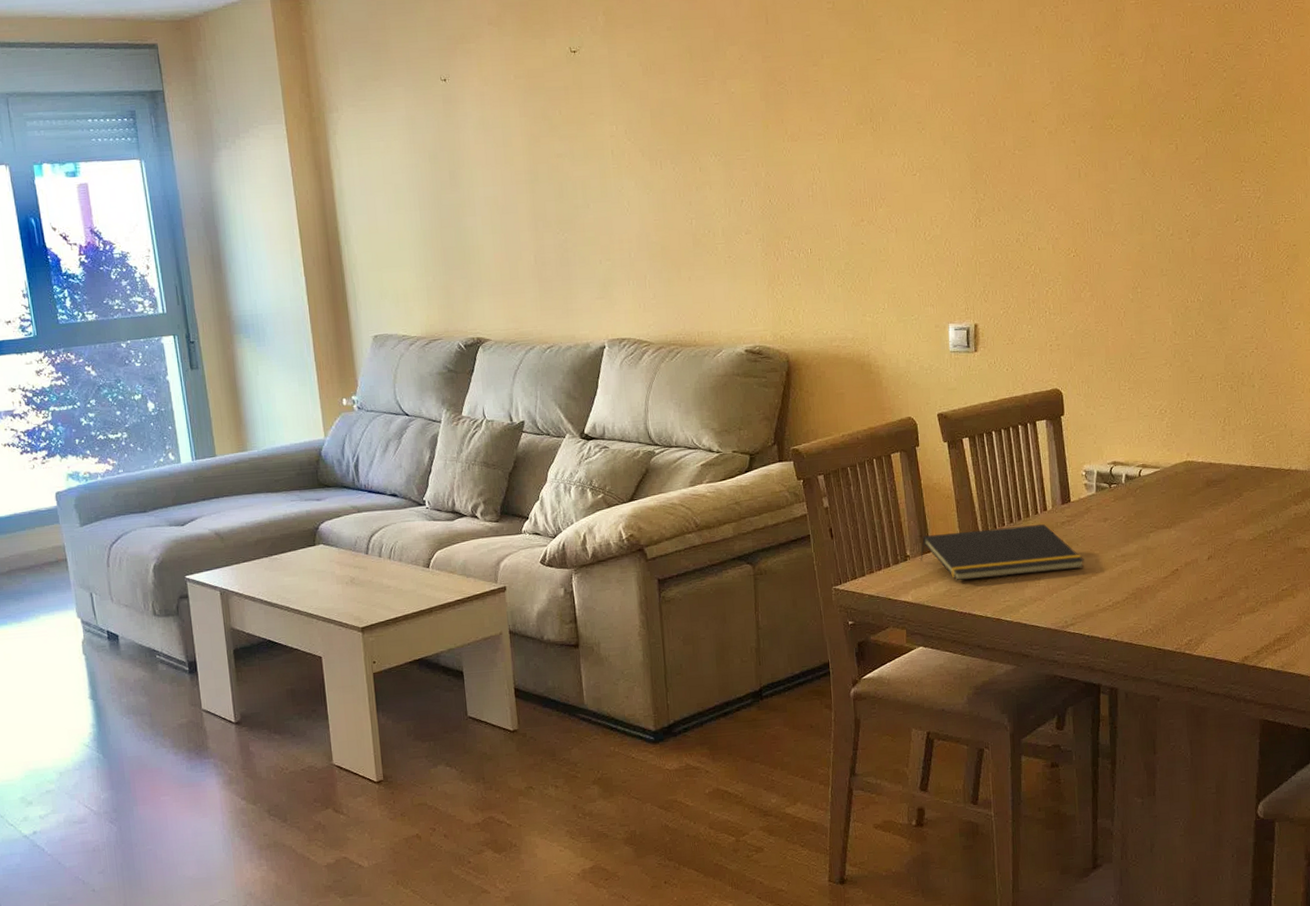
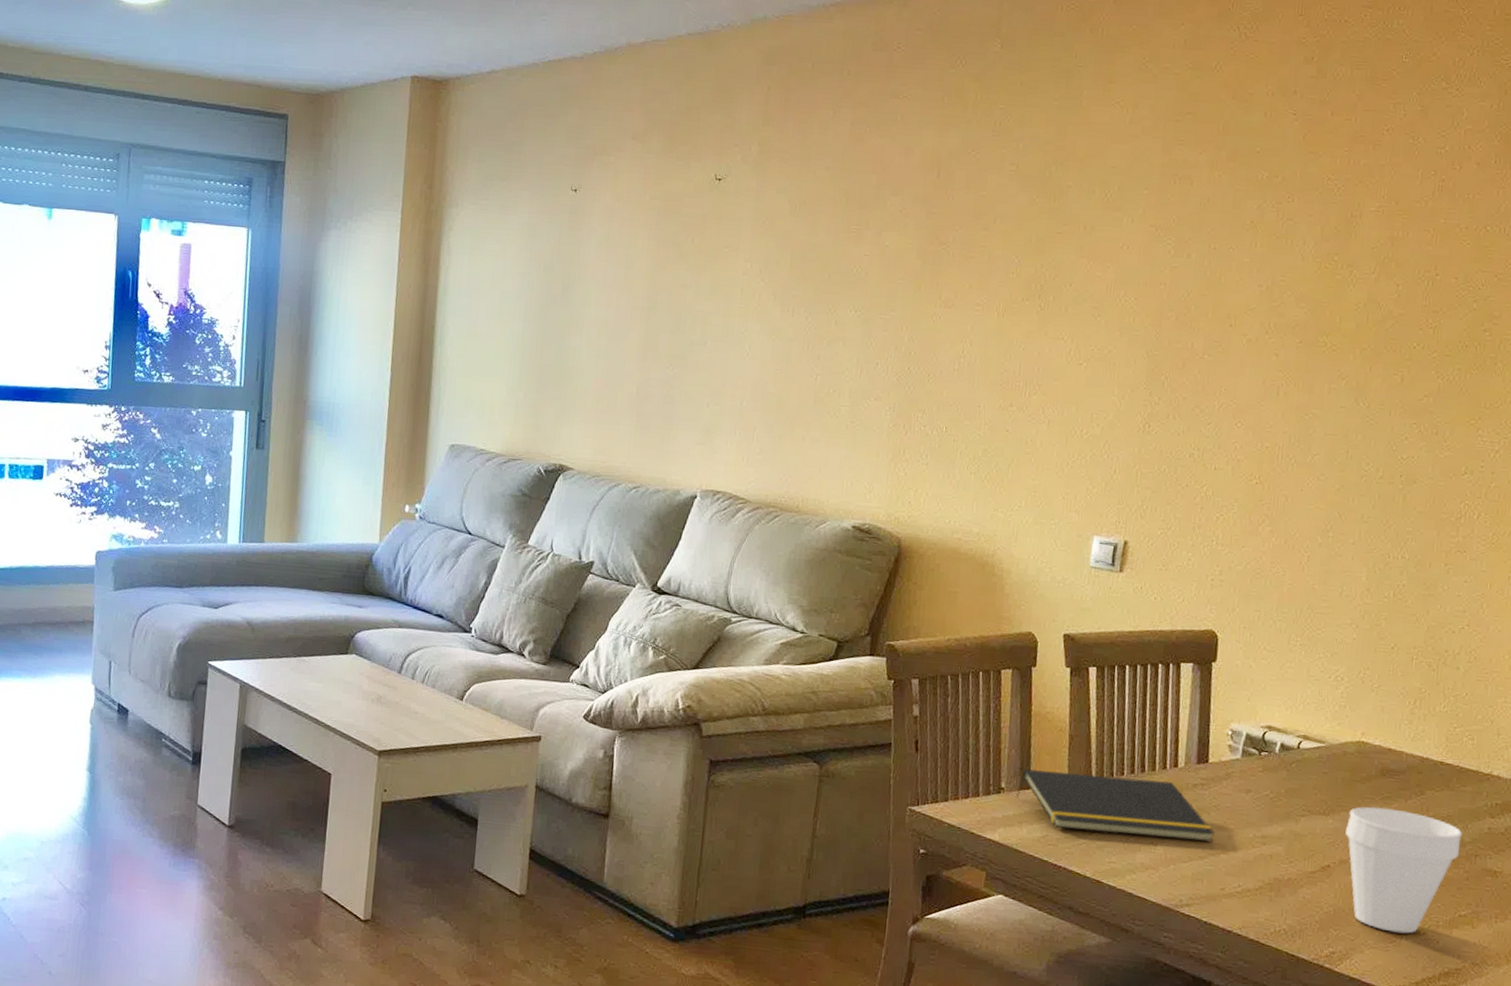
cup: none [1186,512,1275,614] -> present [1346,806,1462,934]

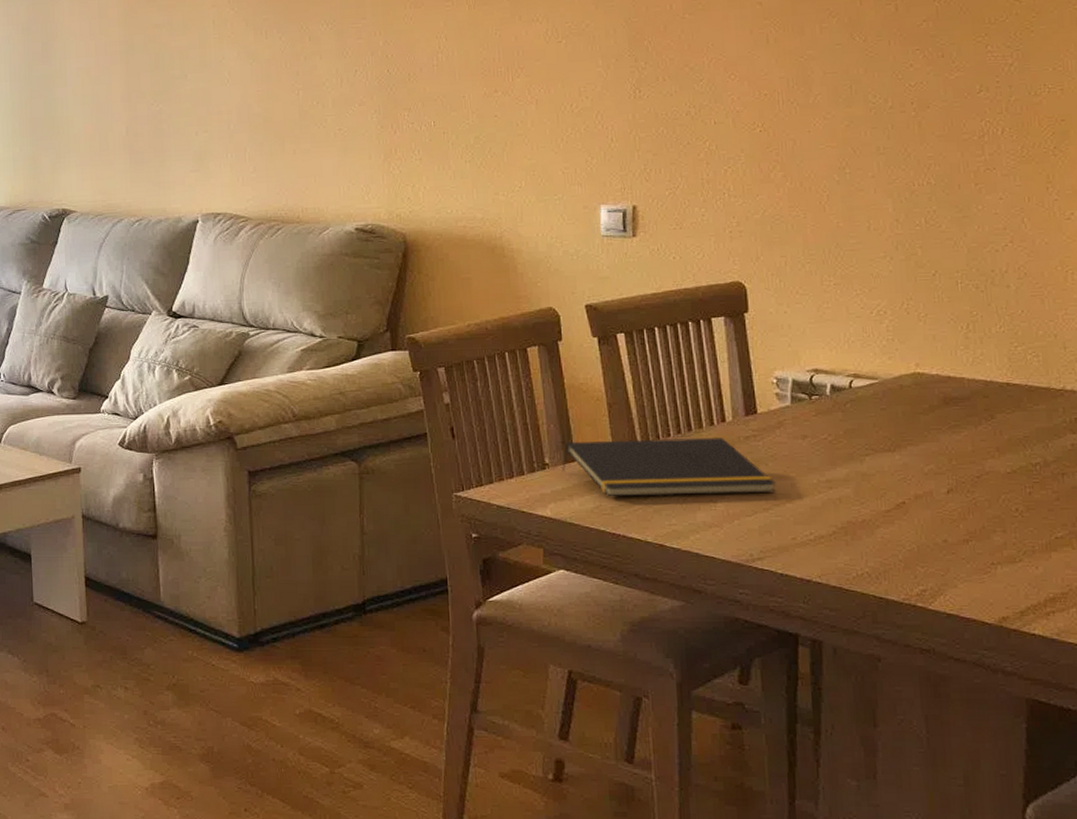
cup: present [1346,806,1462,934] -> none [916,437,1044,563]

